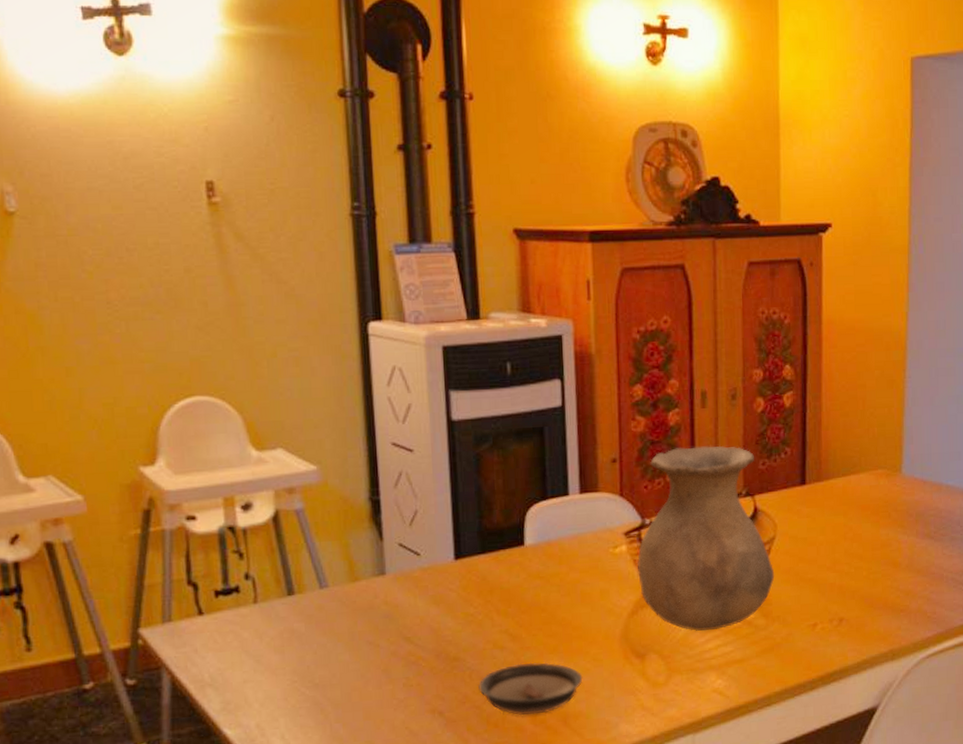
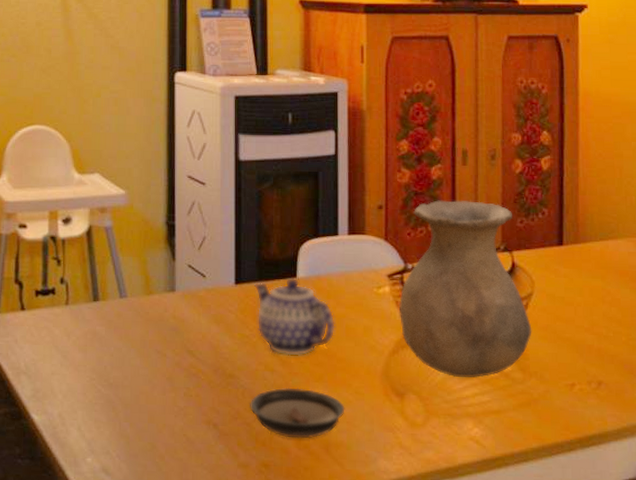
teapot: none [477,546,569,631] -> present [254,277,335,357]

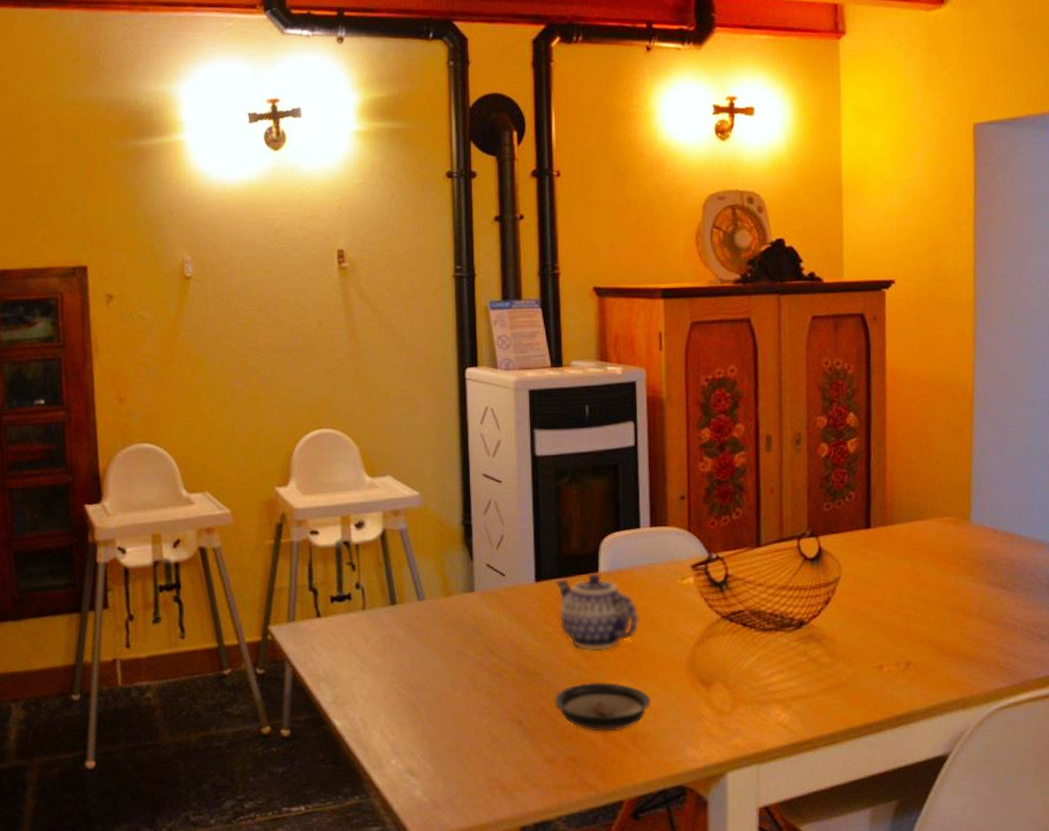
vase: present [398,200,532,378] -> none [703,487,840,665]

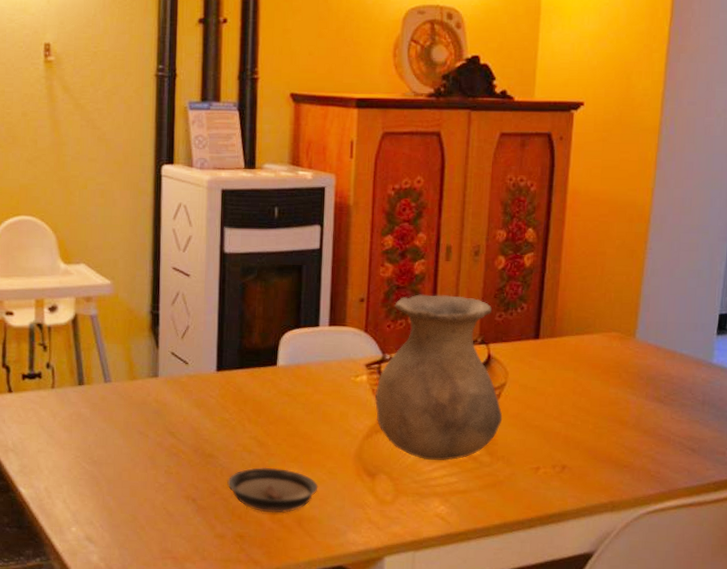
teapot: present [555,572,639,652] -> none [235,365,313,439]
vase: none [703,487,840,665] -> present [374,294,503,461]

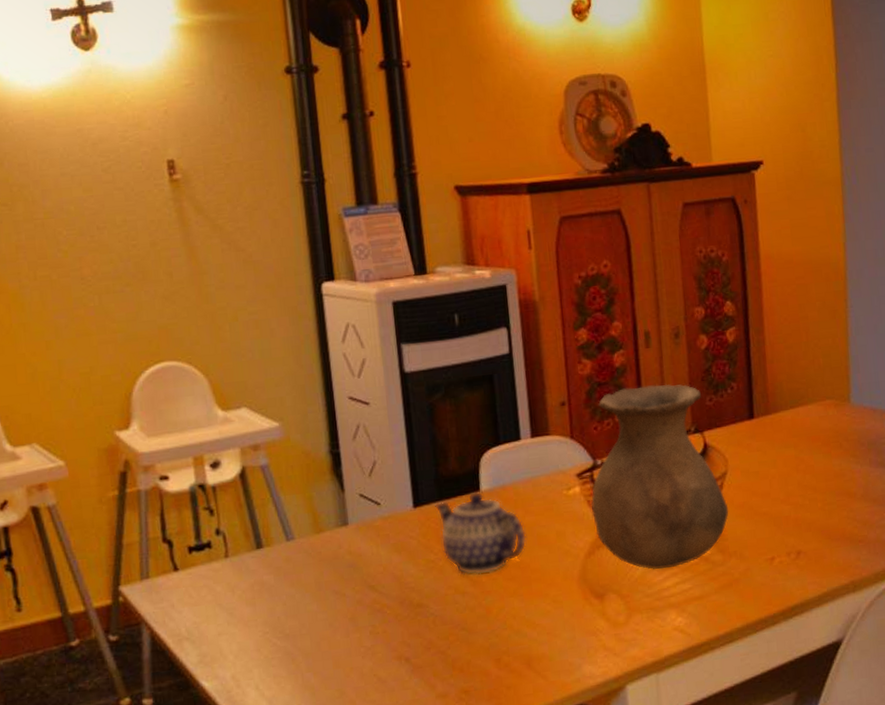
saucer: present [227,467,318,514] -> none [442,606,544,660]
teapot: none [235,365,313,439] -> present [435,491,527,576]

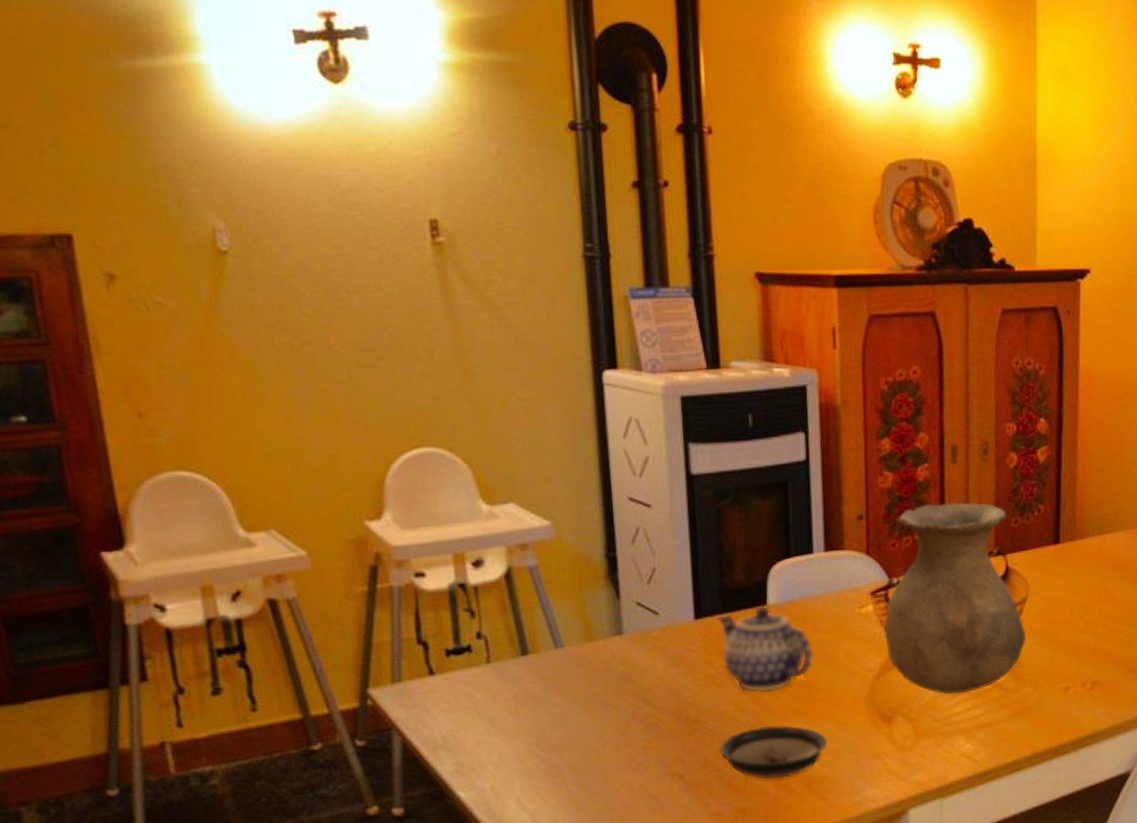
saucer: none [442,606,544,660] -> present [720,725,828,780]

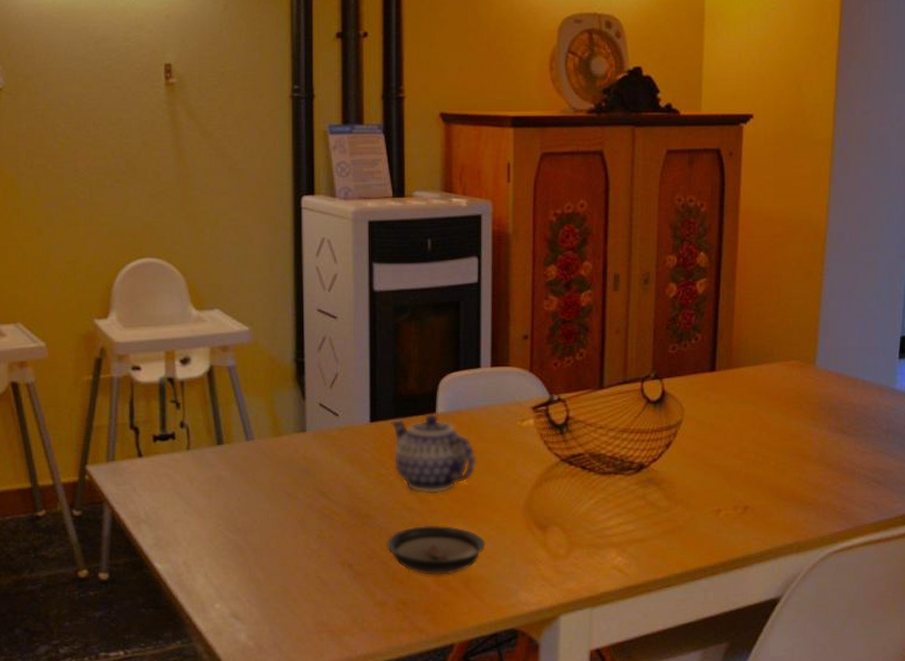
vase: present [884,502,1027,695] -> none [543,328,680,509]

